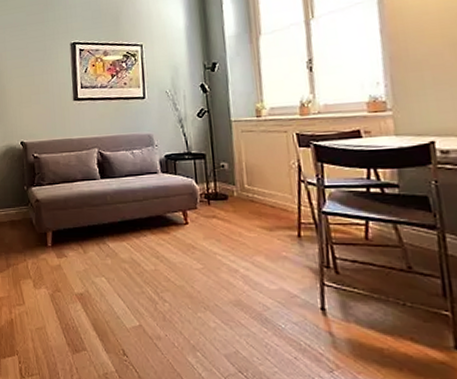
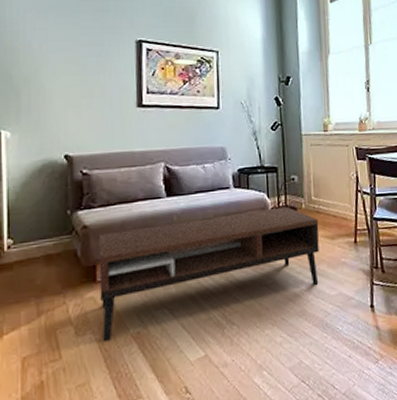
coffee table: none [47,193,256,298] -> present [98,206,319,343]

